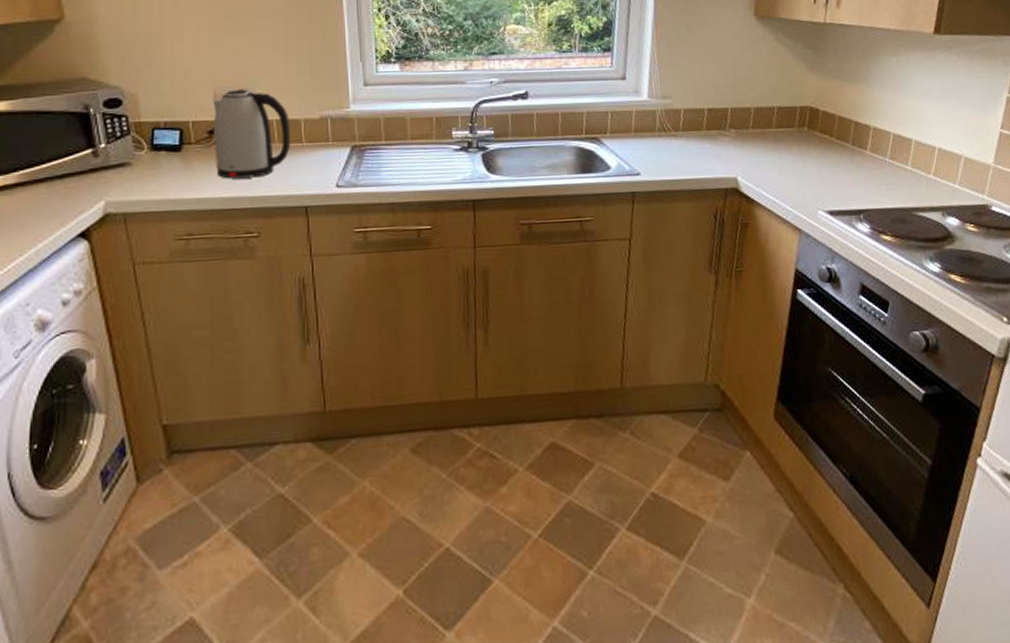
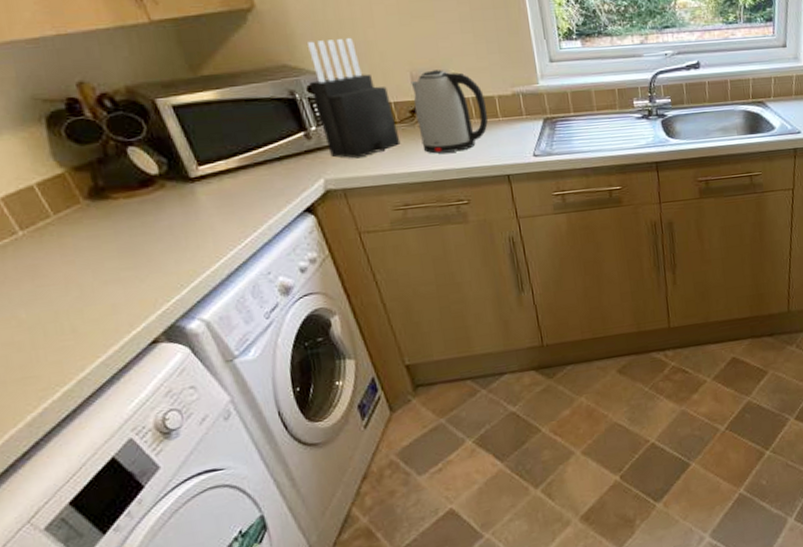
knife block: none [106,52,193,180] -> present [308,37,401,159]

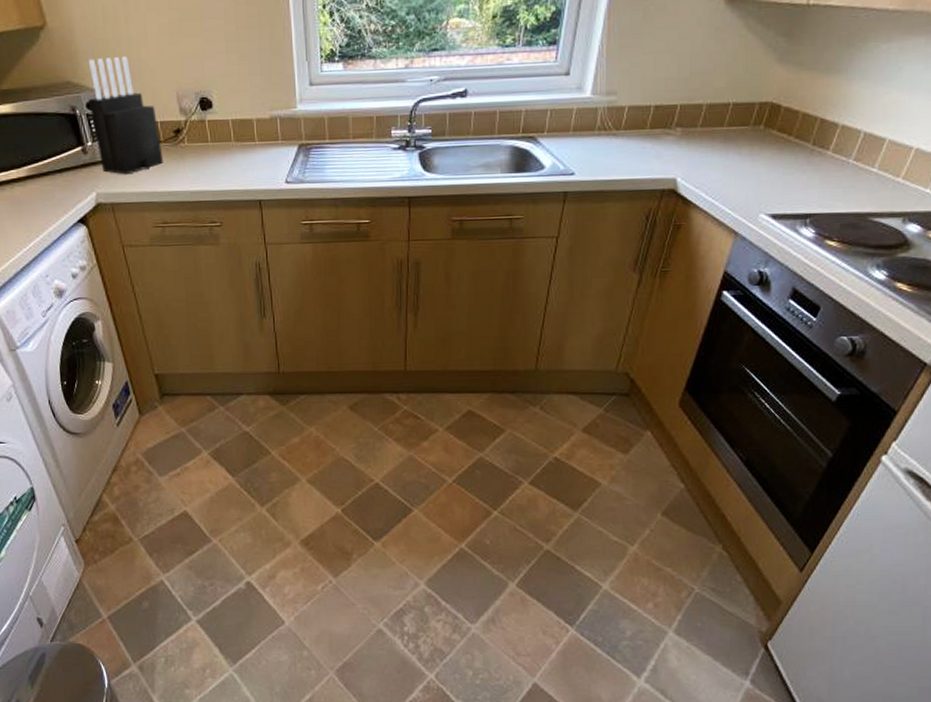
kettle: present [410,69,489,154] -> none [176,90,246,175]

